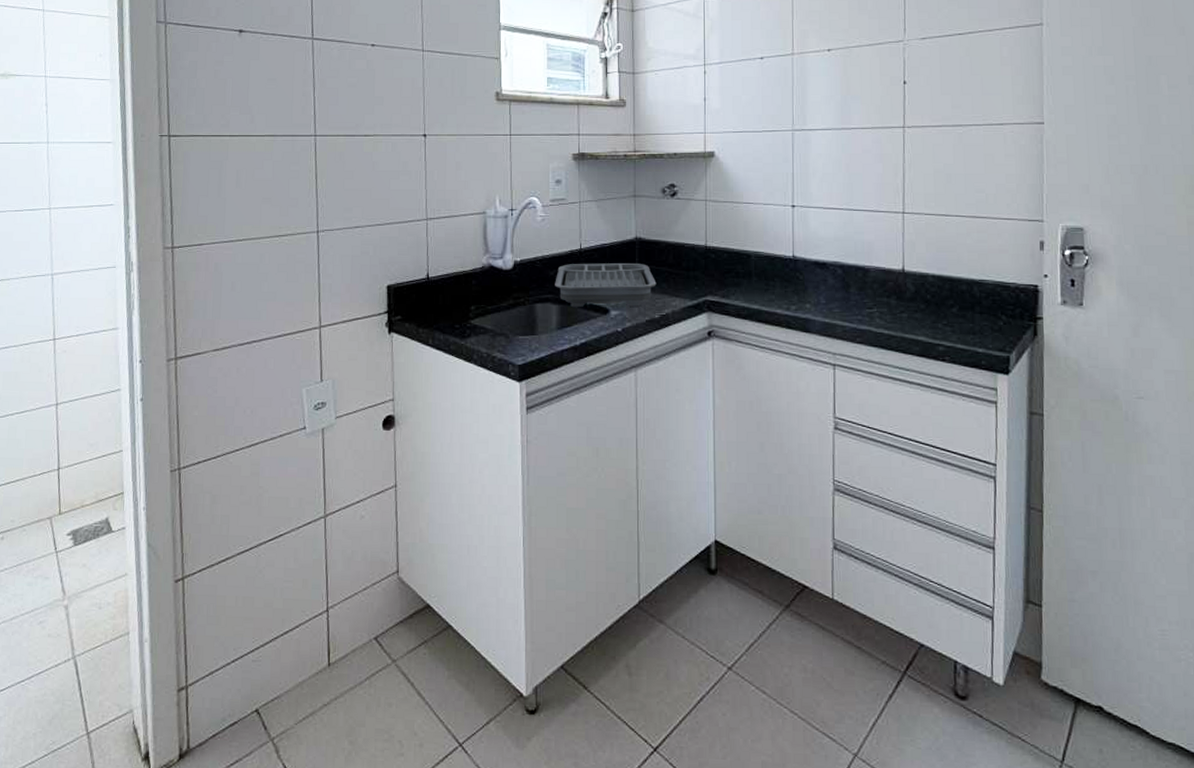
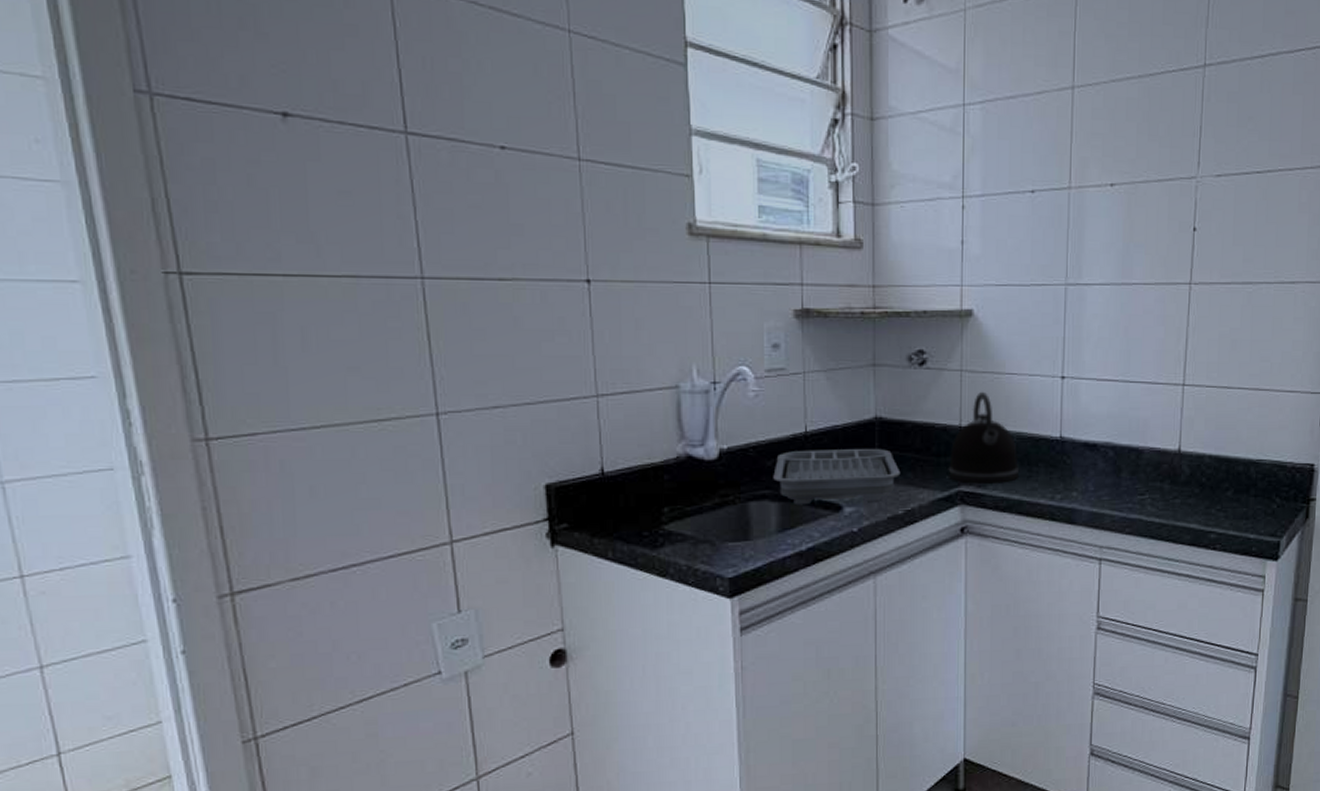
kettle: none [696,217,758,296] -> present [948,391,1020,485]

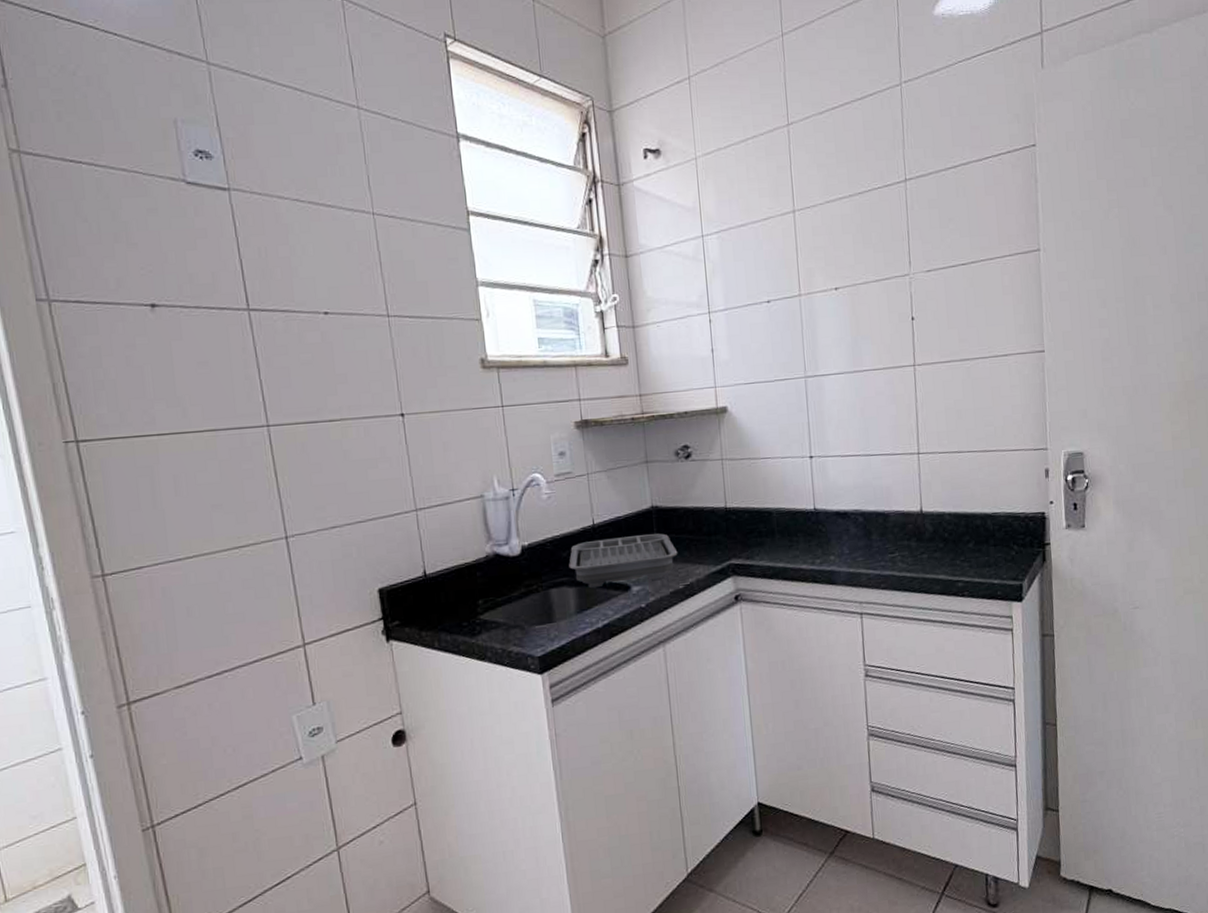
kettle: present [948,391,1020,485] -> none [718,475,782,558]

